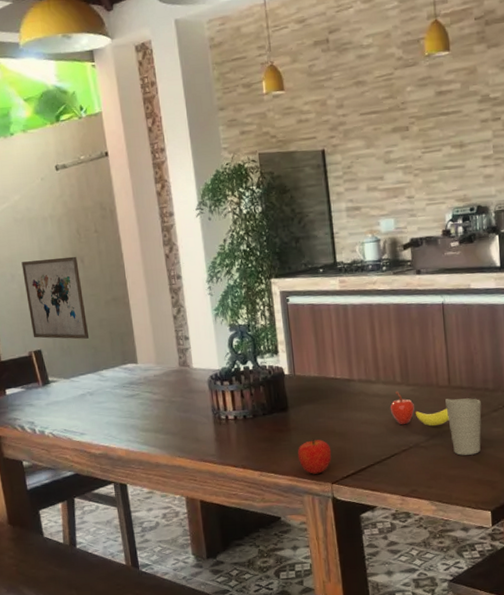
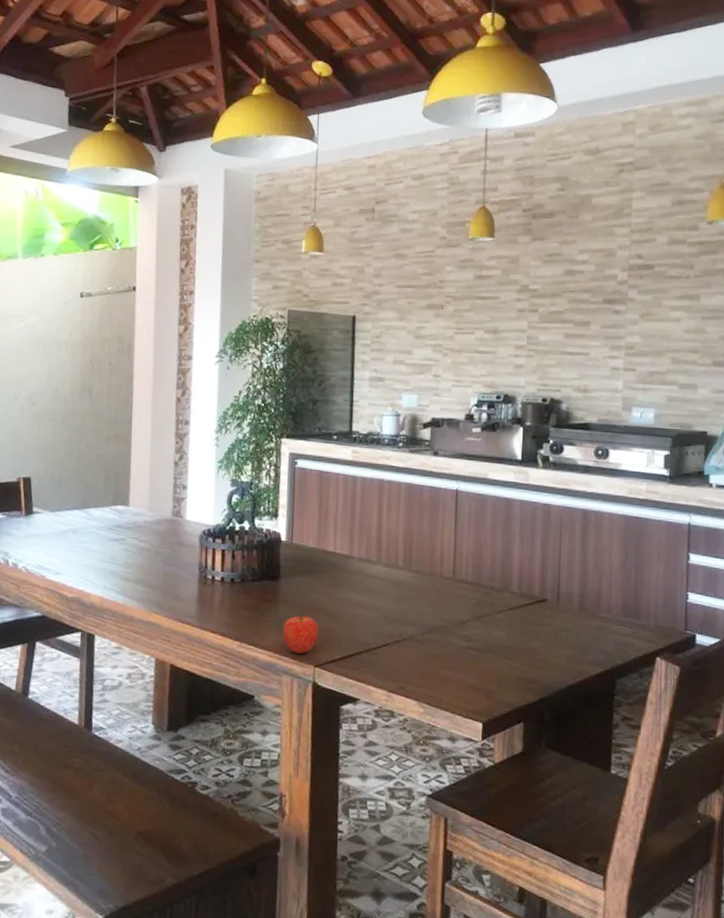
wall art: present [21,256,90,340] -> none [25,384,86,473]
fruit: present [389,391,449,427] -> none [387,576,449,620]
cup: present [445,398,482,456] -> none [447,592,485,657]

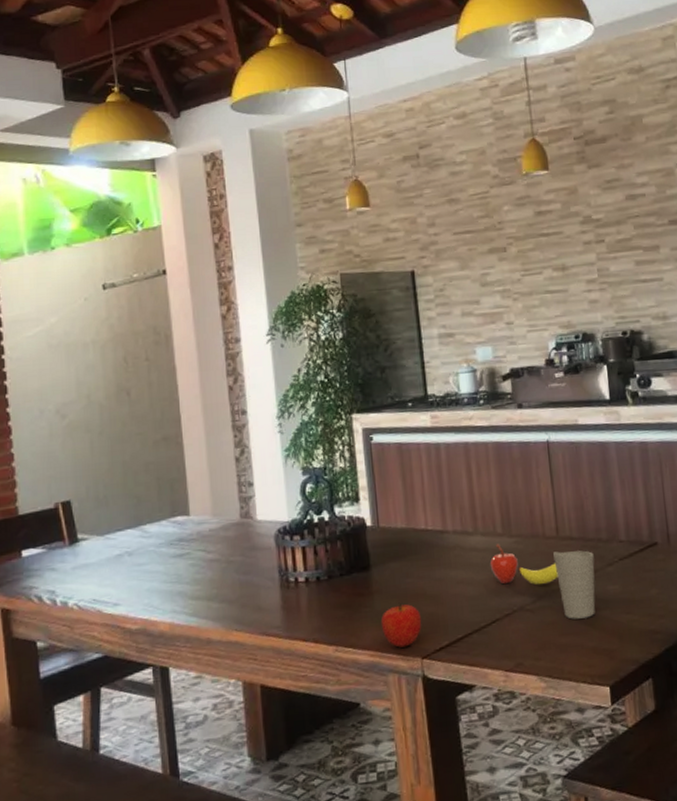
fruit: none [387,576,449,620] -> present [489,544,558,586]
cup: none [447,592,485,657] -> present [553,550,596,619]

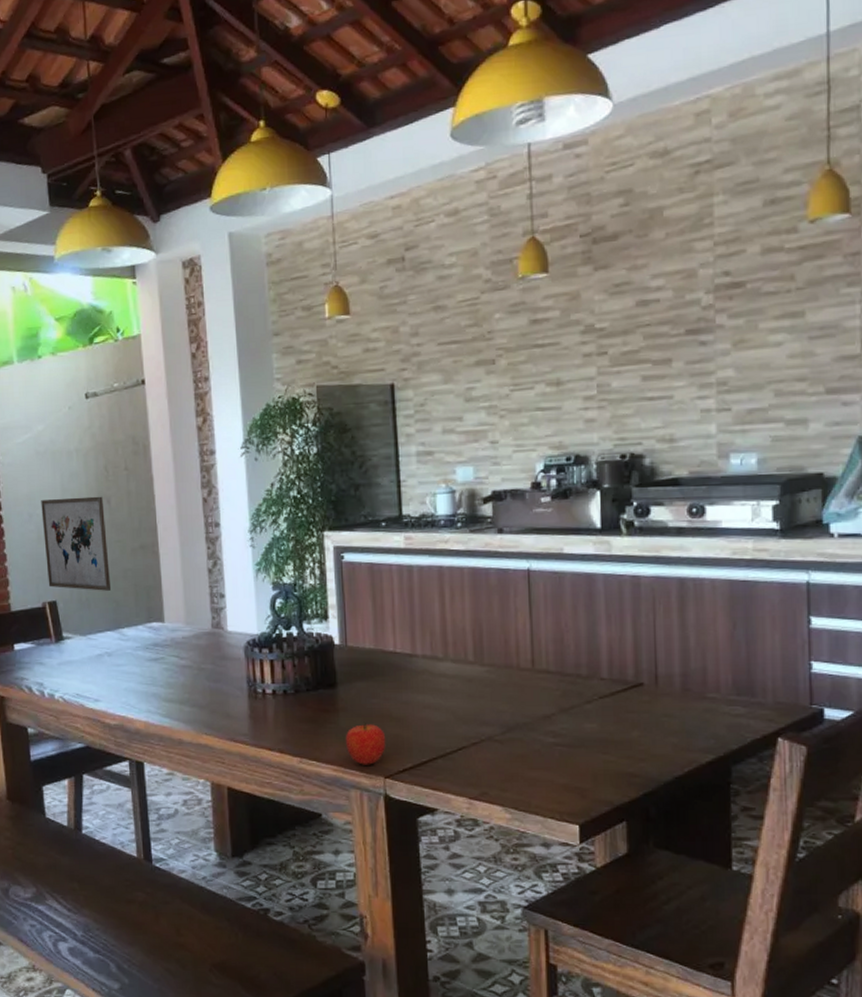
wall art: none [53,388,132,487] -> present [41,496,112,591]
fruit: present [489,544,558,586] -> none [459,671,531,717]
cup: present [553,550,596,619] -> none [527,684,572,754]

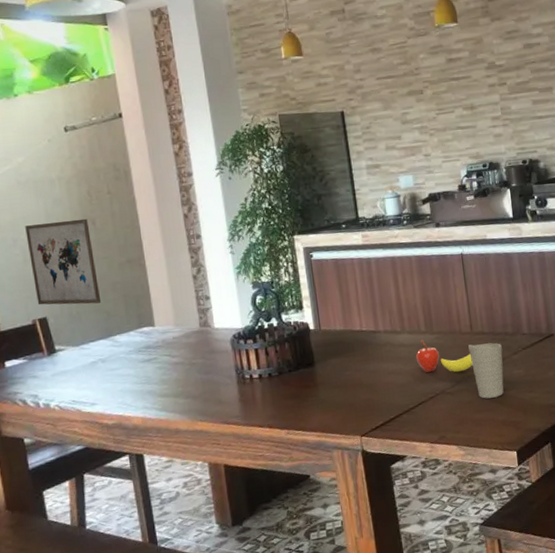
fruit: present [345,721,386,765] -> none [325,391,360,428]
fruit: none [459,671,531,717] -> present [415,340,473,373]
cup: none [527,684,572,754] -> present [468,343,504,399]

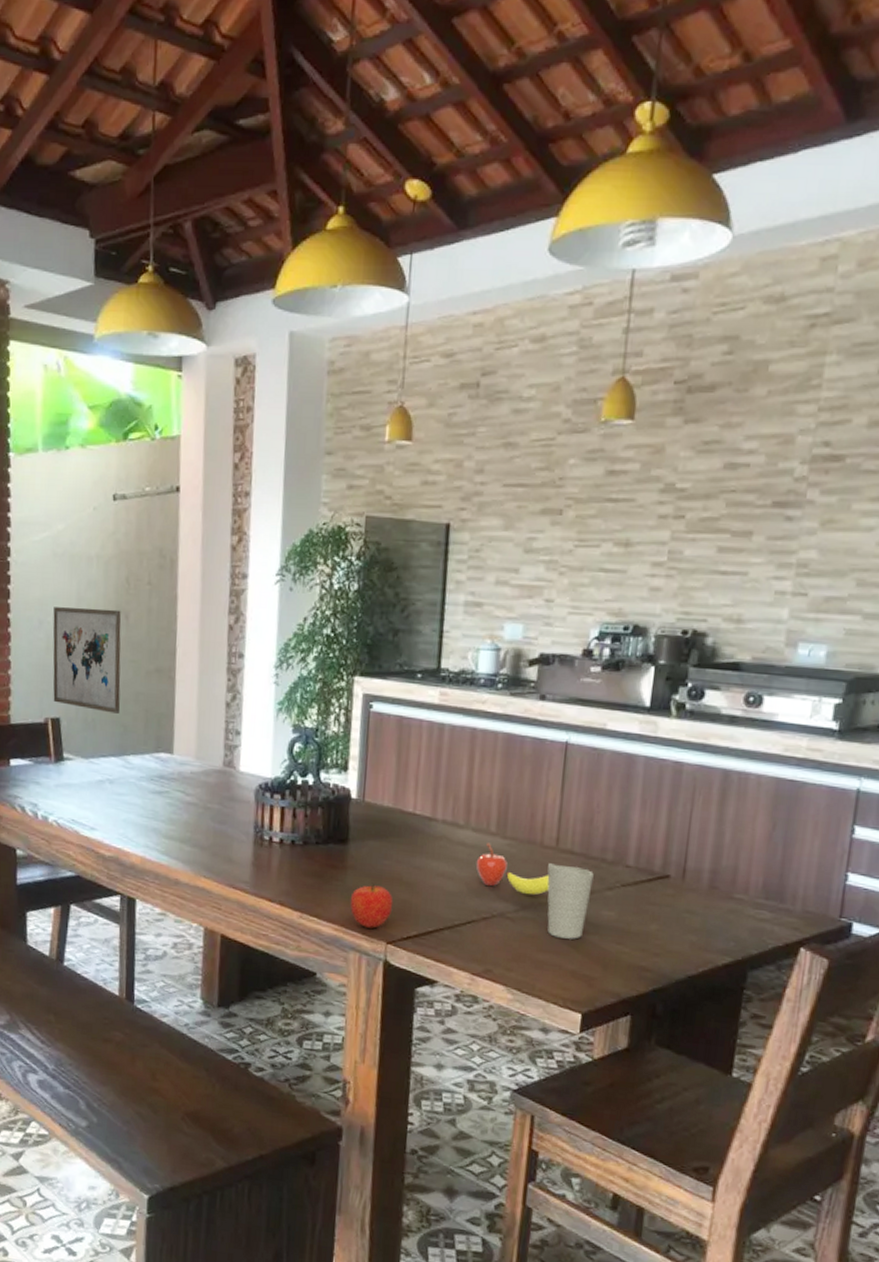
fruit: none [325,391,360,428] -> present [350,882,393,929]

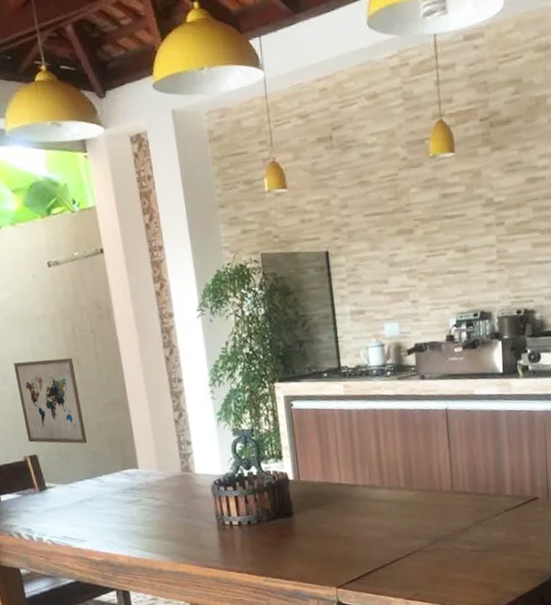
fruit: present [350,882,393,929] -> none [302,543,337,579]
fruit: present [475,843,550,895] -> none [394,496,452,531]
cup: present [547,863,594,939] -> none [448,503,484,559]

